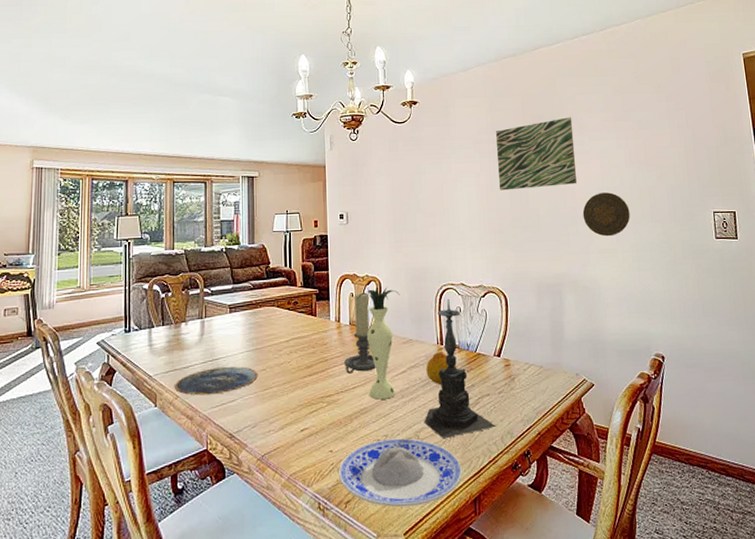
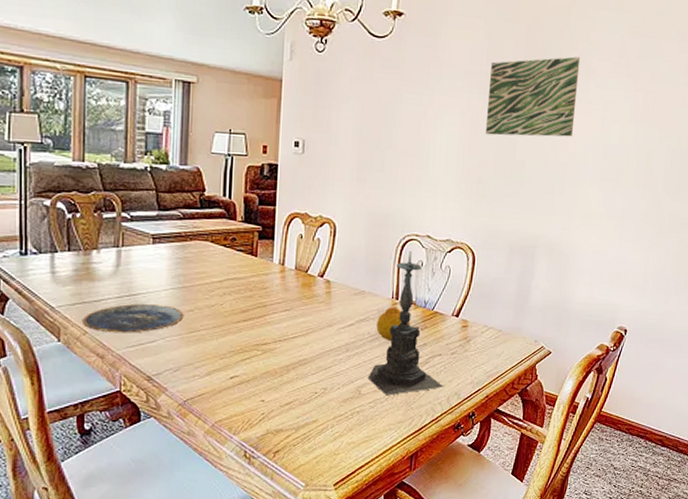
plate: present [338,438,463,508] -> none [268,392,403,460]
candle holder: present [344,293,376,374] -> none [285,235,321,322]
vase: present [356,285,400,400] -> none [305,228,357,352]
decorative plate: present [582,192,631,237] -> none [572,150,623,200]

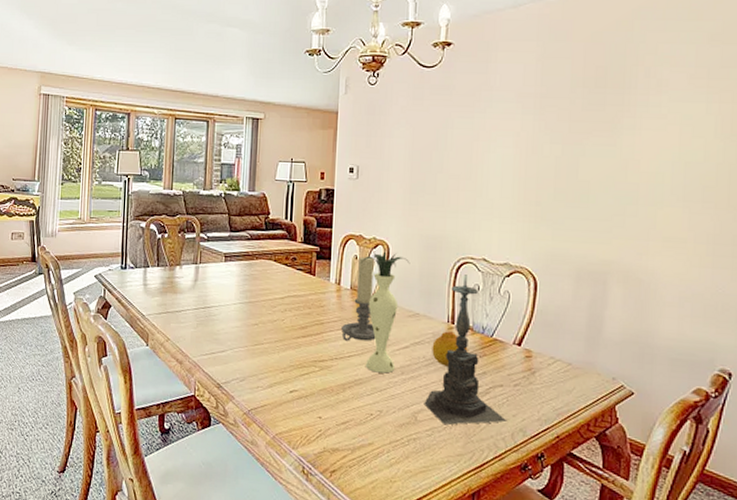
plate: present [83,303,184,333] -> none [167,315,250,343]
candle holder: none [285,235,321,322] -> present [341,256,376,341]
vase: none [305,228,357,352] -> present [360,250,410,374]
wall art: present [485,56,581,137] -> none [542,71,649,156]

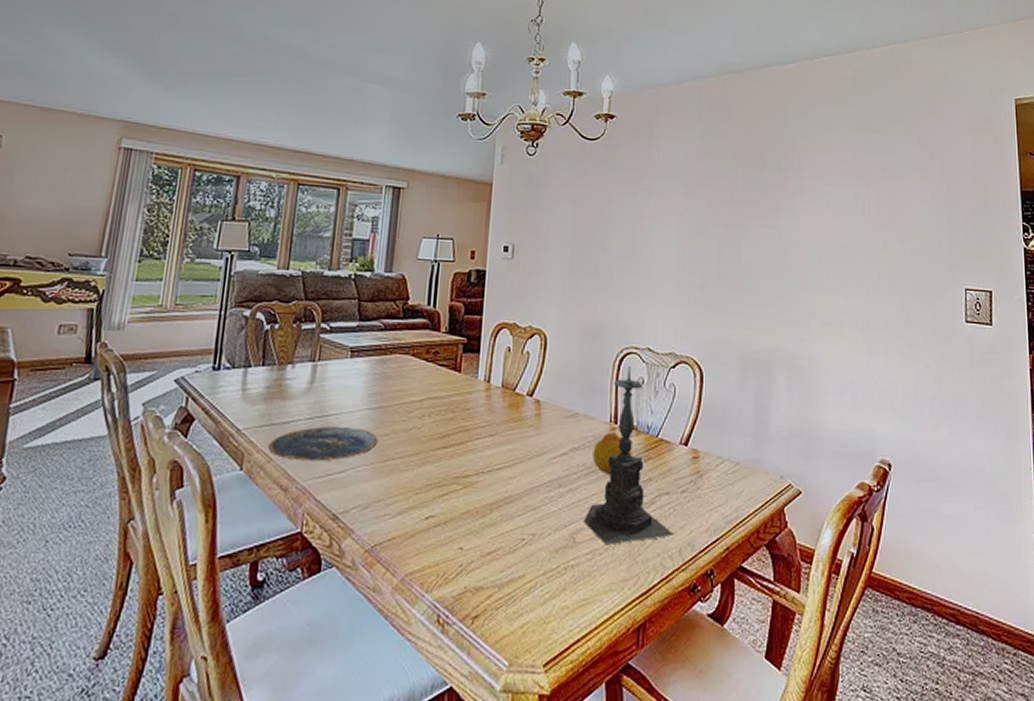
plate: none [167,315,250,343] -> present [269,426,379,461]
candle holder: present [341,256,376,341] -> none [490,348,530,450]
vase: present [360,250,410,374] -> none [513,340,570,487]

